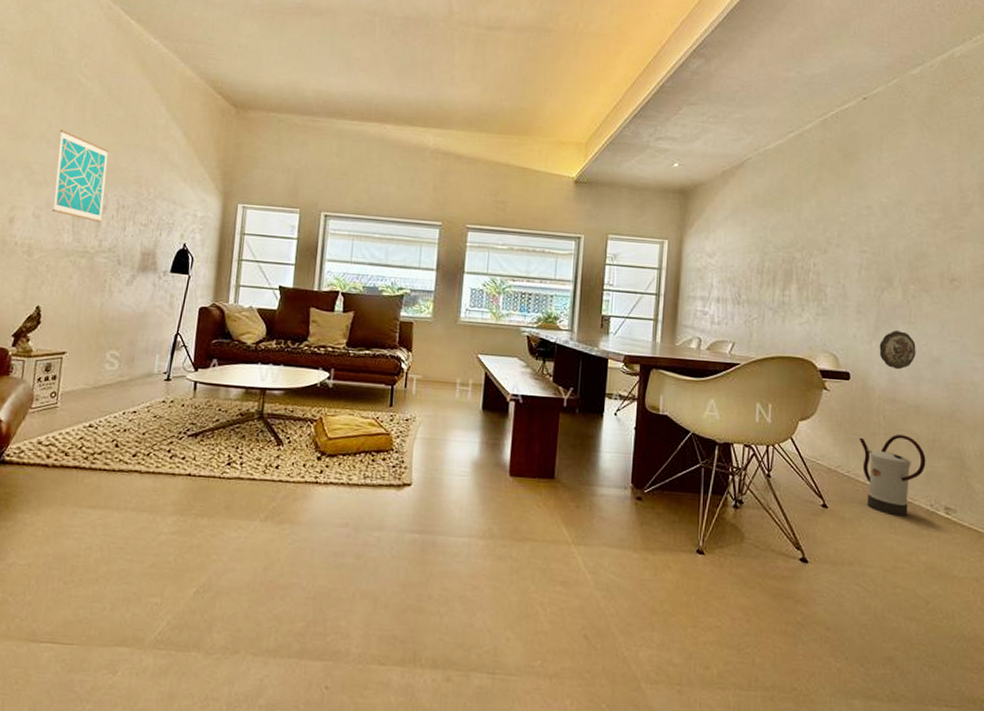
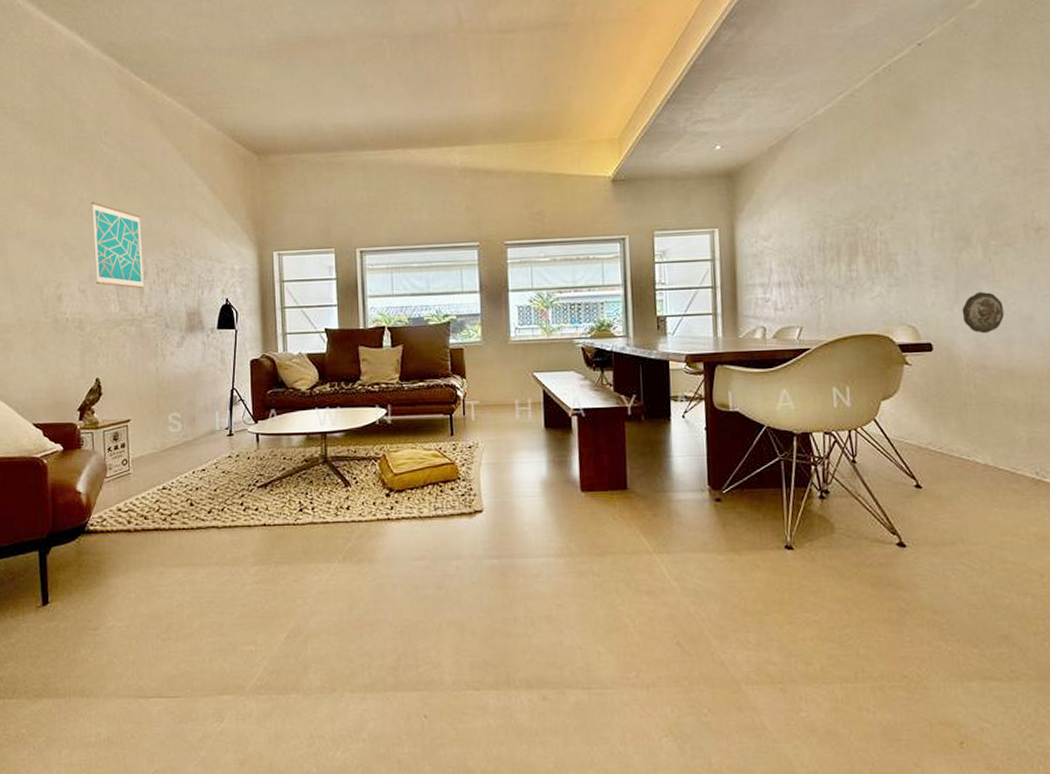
watering can: present [859,434,926,517] -> none [949,402,1027,489]

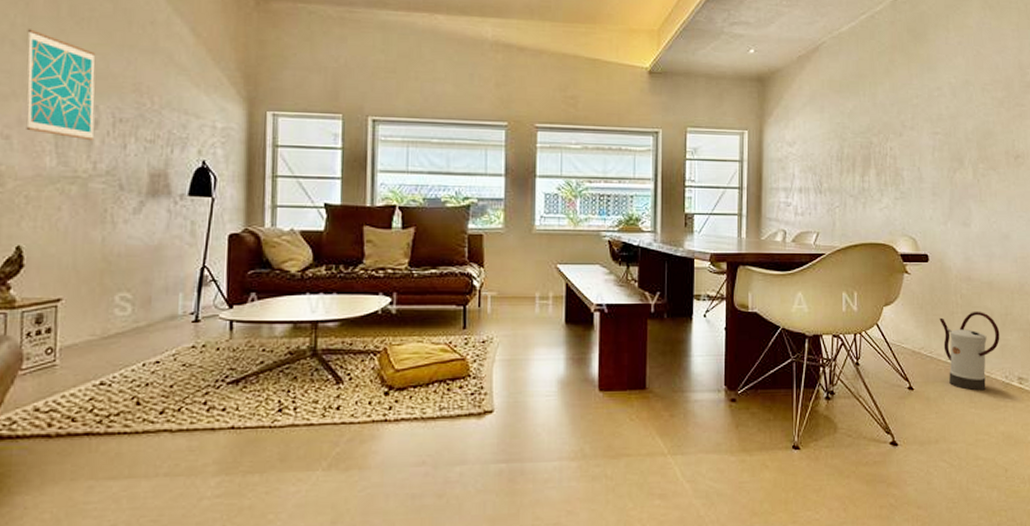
watering can: none [949,402,1027,489] -> present [939,312,1000,391]
decorative plate: present [962,292,1004,334] -> none [954,210,987,248]

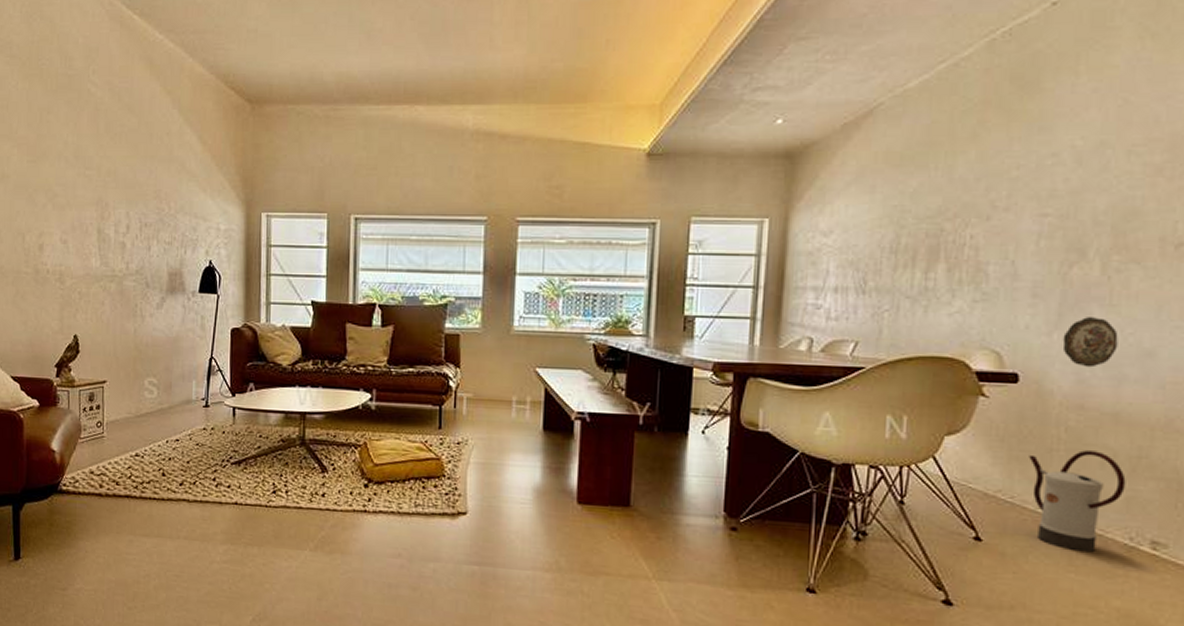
wall art: present [26,29,96,141] -> none [76,146,127,244]
decorative plate: none [954,210,987,248] -> present [1062,317,1118,368]

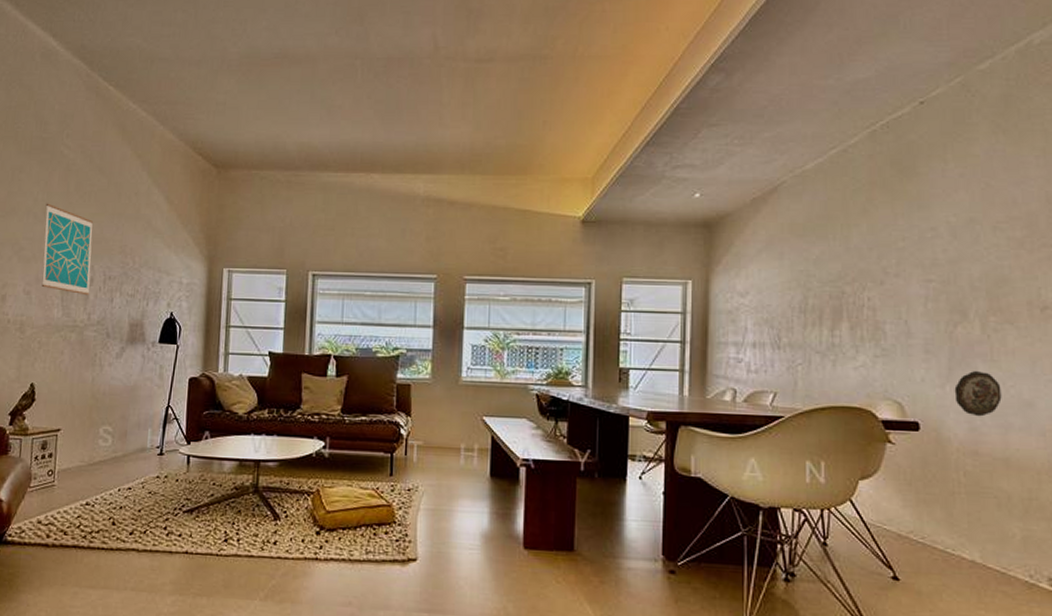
wall art: none [76,146,127,244] -> present [41,203,94,296]
watering can: present [1029,450,1126,553] -> none [934,493,1021,590]

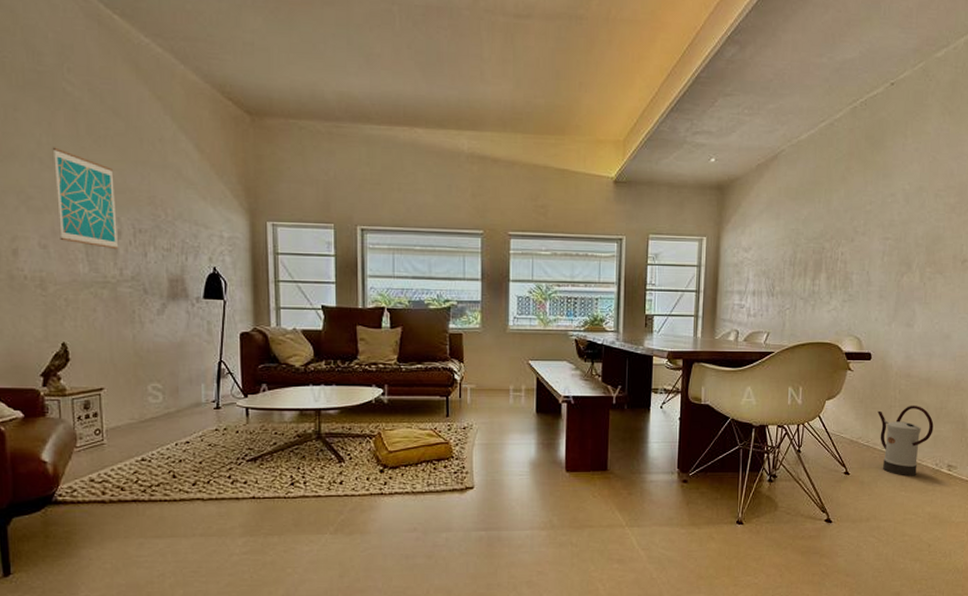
watering can: none [934,493,1021,590] -> present [877,406,934,476]
decorative plate: present [954,371,1002,417] -> none [897,312,930,347]

